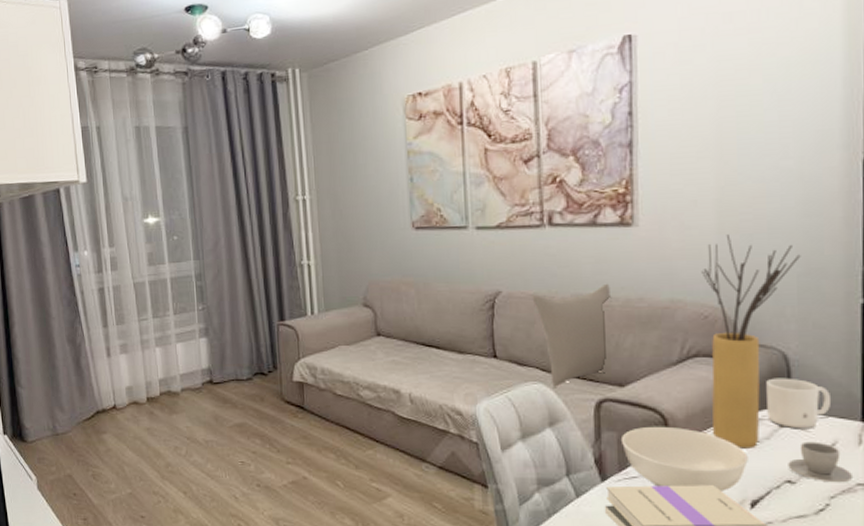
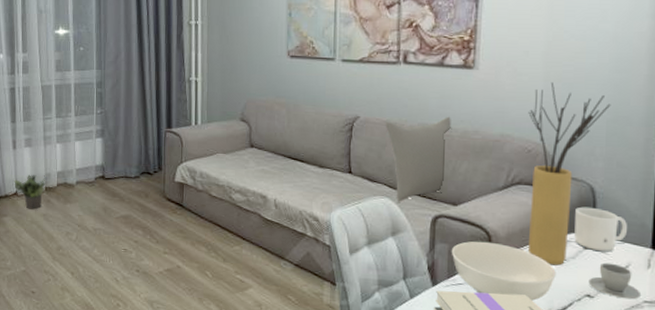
potted plant: none [111,384,147,424] -> present [14,175,46,210]

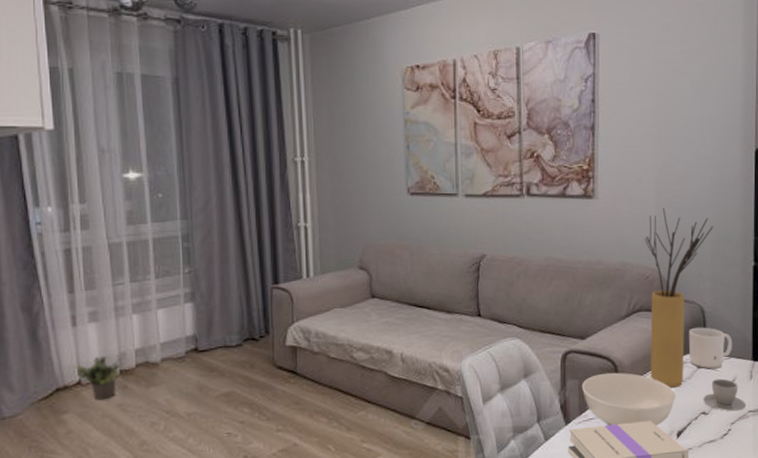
pillow: present [385,116,452,202] -> none [512,248,576,342]

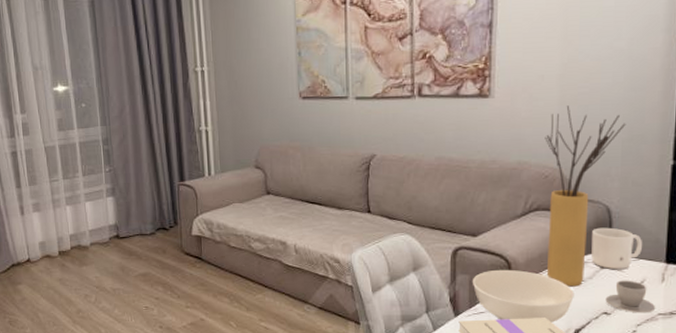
potted plant: present [76,356,121,400] -> none [25,240,59,275]

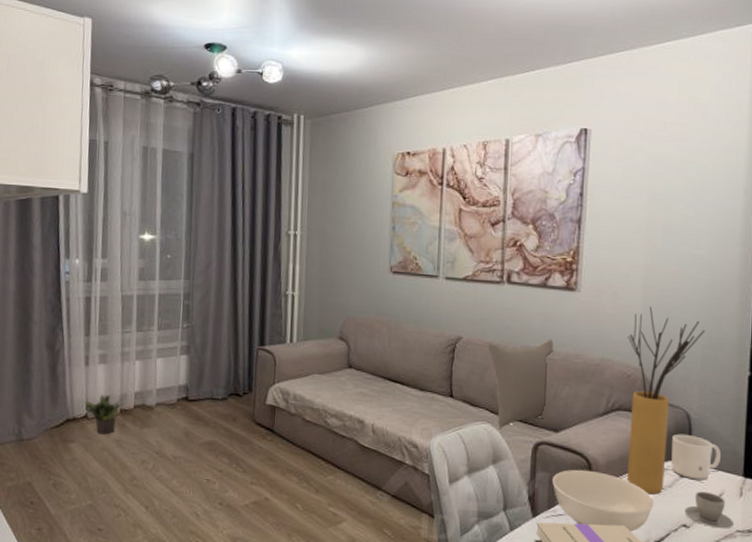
potted plant: none [25,240,59,275] -> present [84,395,121,435]
pillow: none [402,147,469,238] -> present [487,339,554,428]

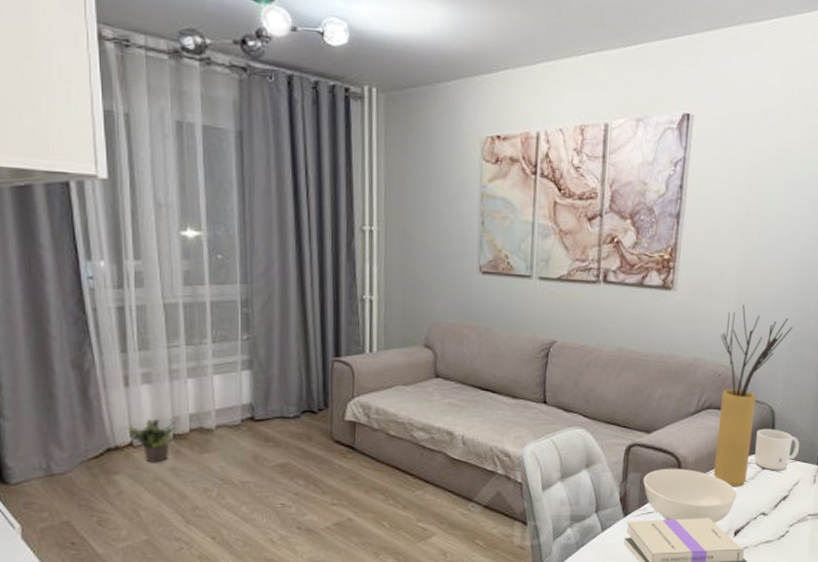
pillow: present [487,339,554,428] -> none [582,340,649,432]
teacup: present [684,491,735,529] -> none [764,481,807,514]

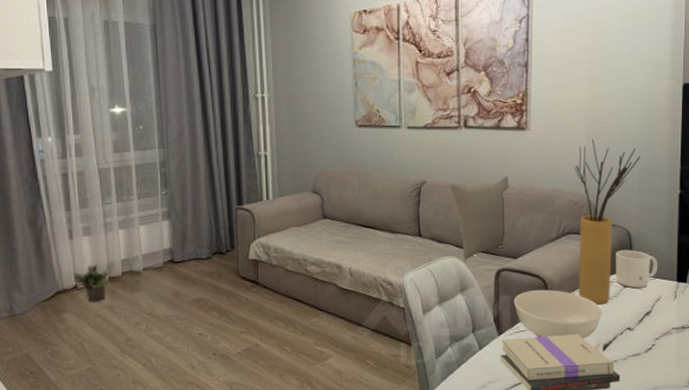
pillow: none [582,340,649,432] -> present [450,175,510,260]

